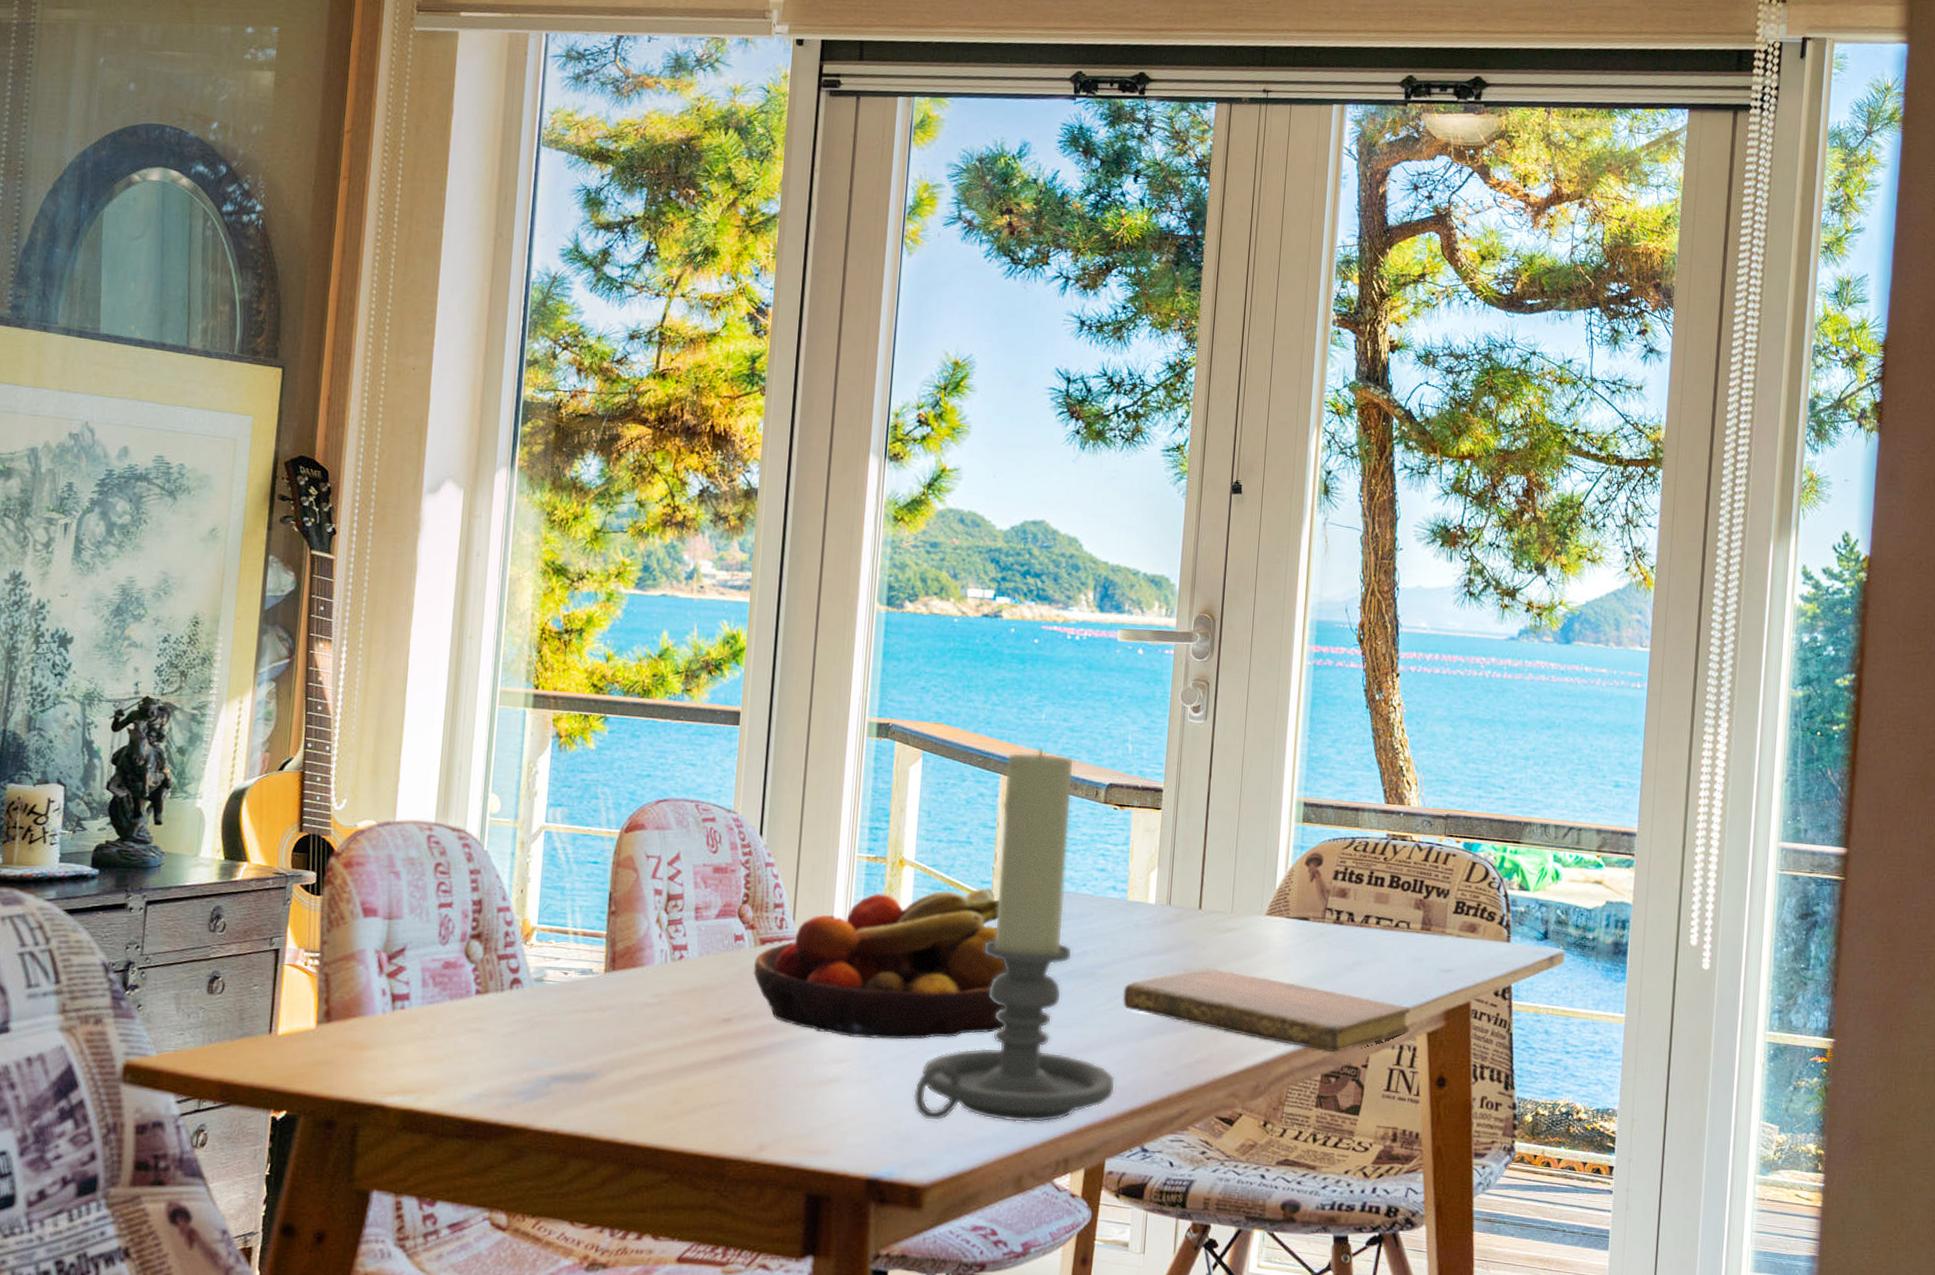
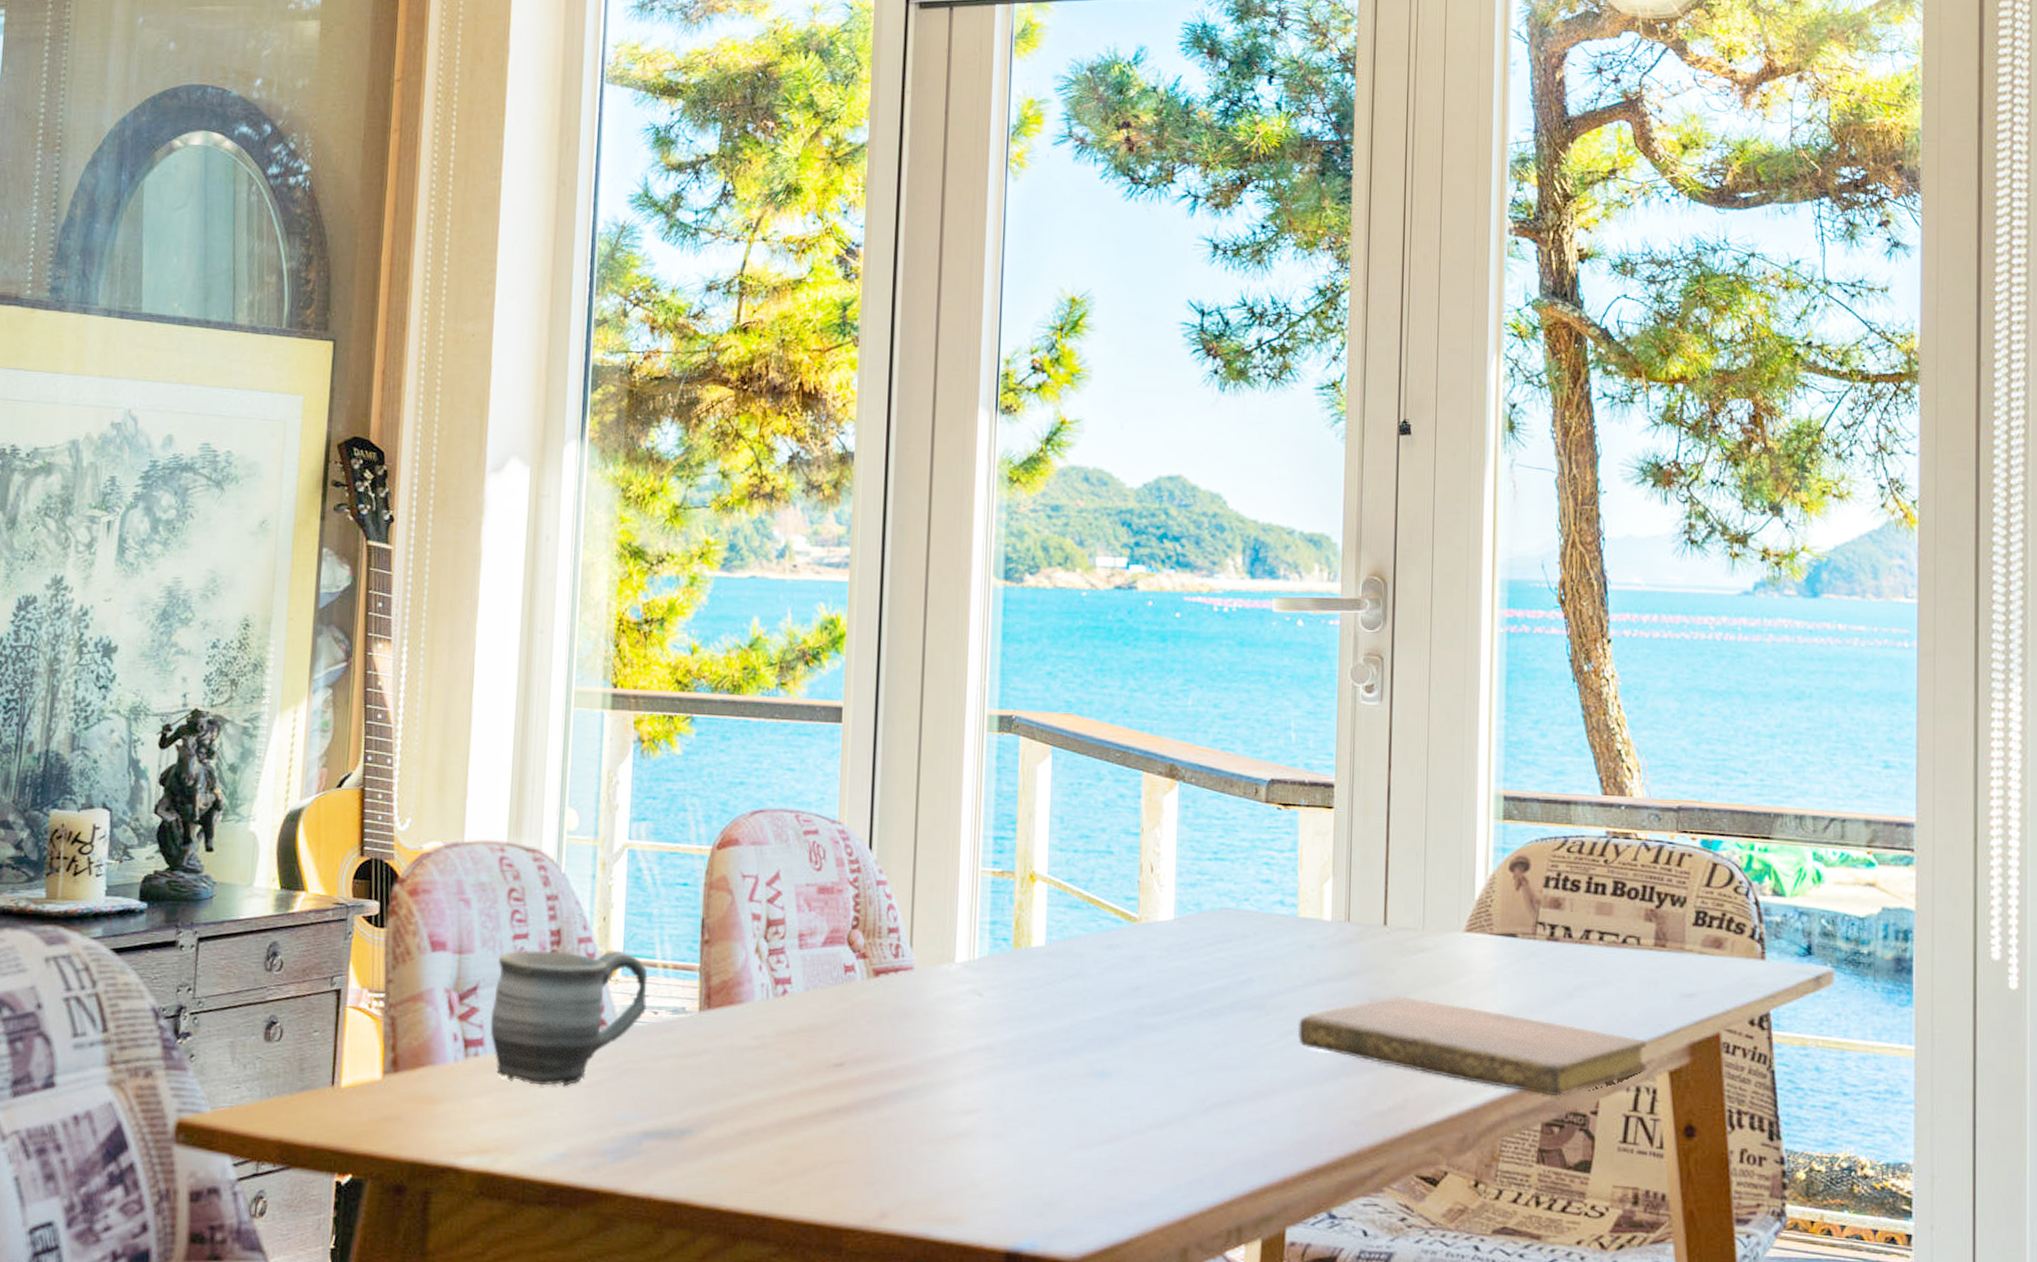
mug: none [415,917,560,1035] -> present [489,950,648,1086]
fruit bowl: present [753,888,1007,1040] -> none [866,905,1160,1086]
candle holder: present [913,748,1116,1123] -> none [1056,740,1294,1184]

